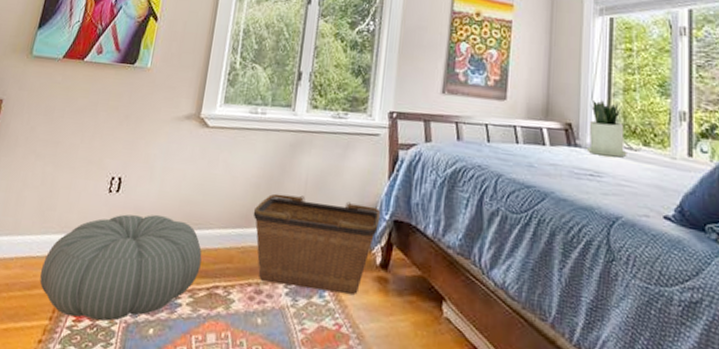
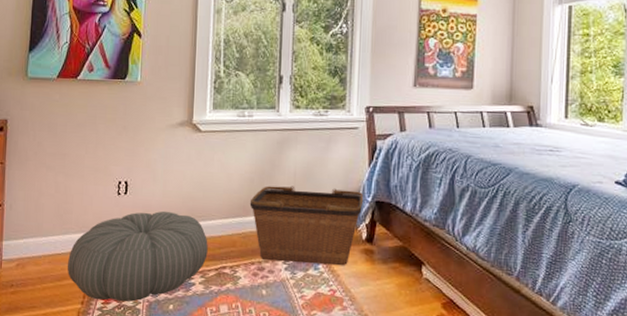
planter: present [586,100,627,158] -> none [547,83,584,133]

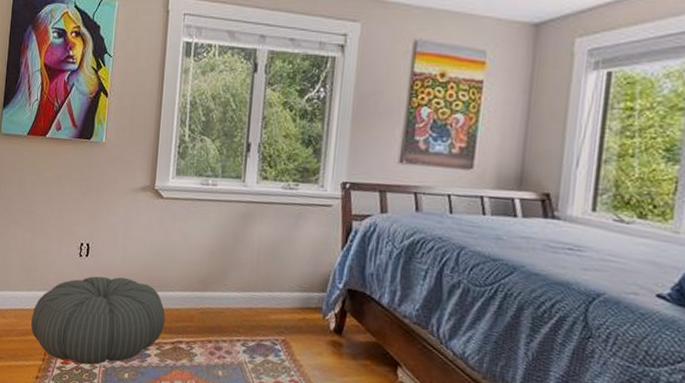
bicycle basket: present [249,186,364,266] -> none [209,261,334,356]

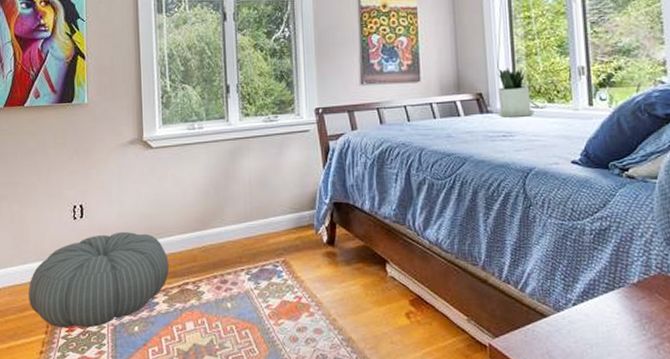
planter: none [566,167,617,231] -> present [497,67,534,117]

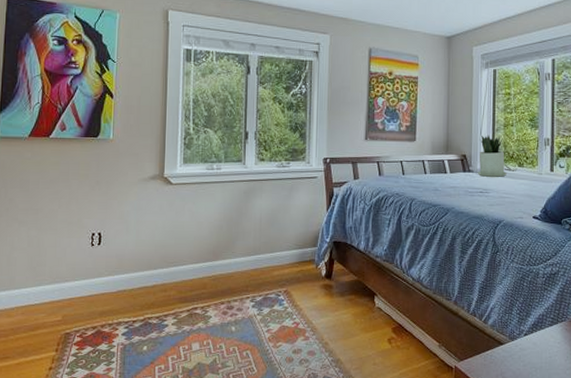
pouf: present [28,231,169,328] -> none [40,259,180,347]

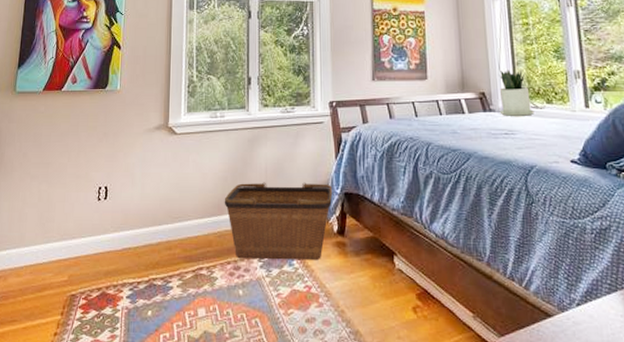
bicycle basket: none [219,231,323,301] -> present [224,182,333,261]

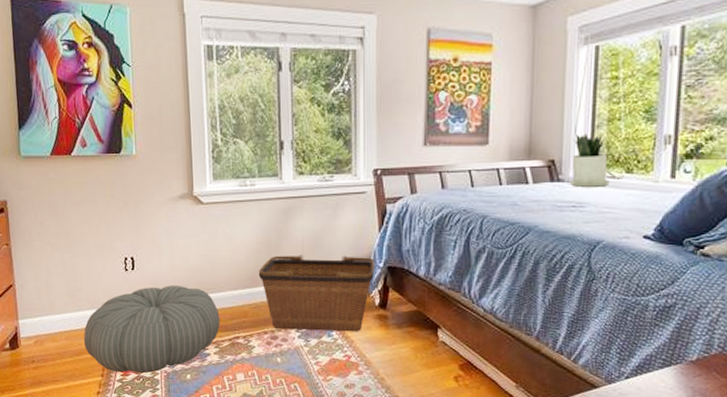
pouf: none [48,214,185,310] -> present [83,285,220,373]

